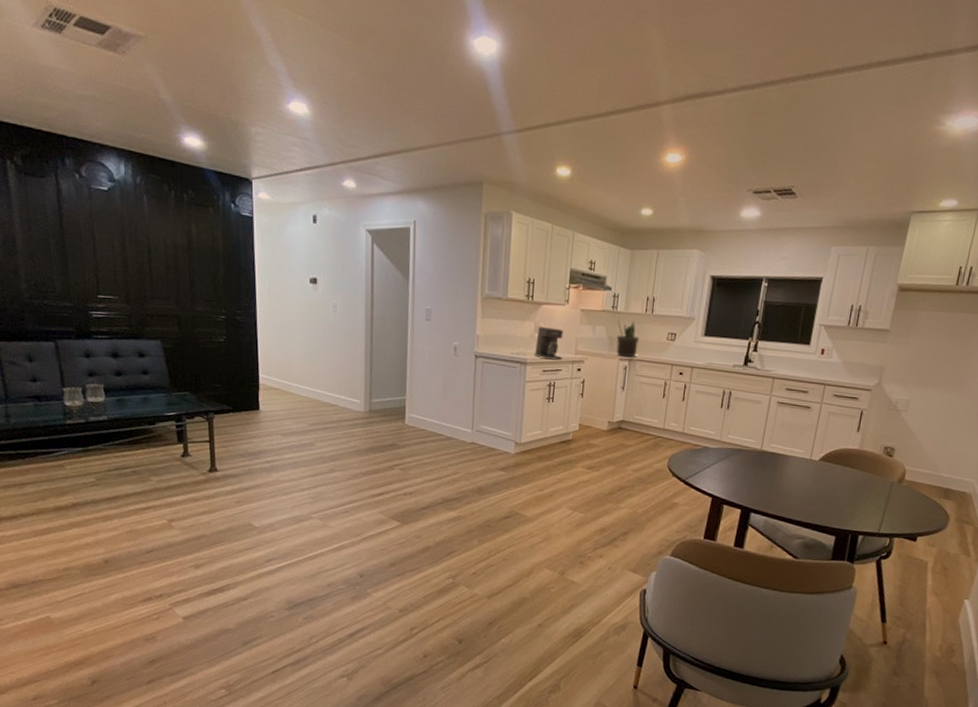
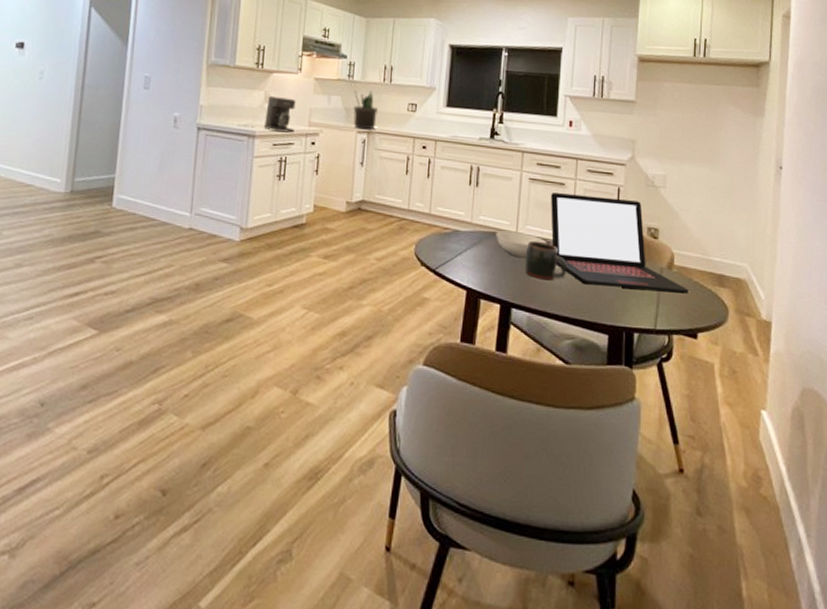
bowl: none [741,448,789,472] -> present [496,231,547,258]
mug: none [765,457,805,491] -> present [524,240,567,280]
laptop: none [793,415,915,504] -> present [550,193,689,294]

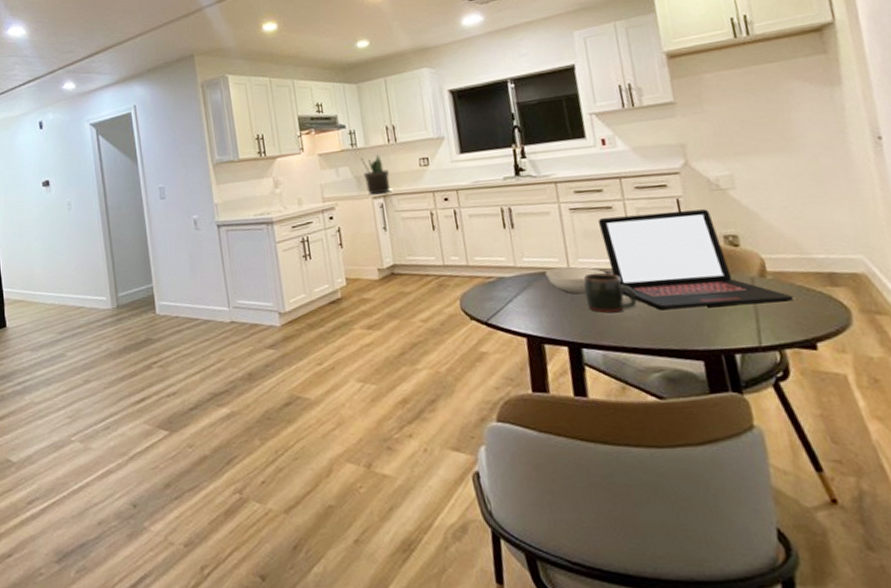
coffee maker: present [264,96,296,133] -> none [277,179,310,214]

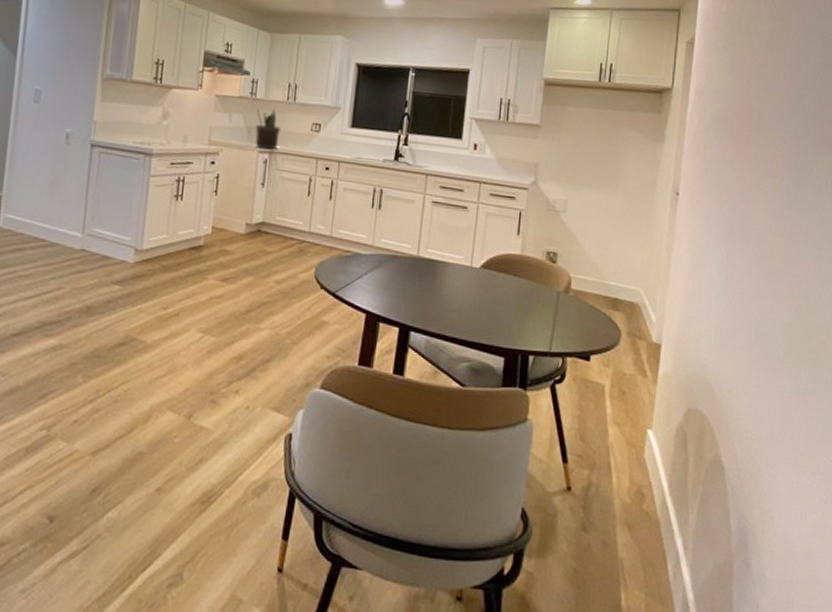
bowl: present [545,267,607,294] -> none [397,254,448,282]
mug: present [583,272,637,313] -> none [424,264,466,304]
laptop: present [597,209,794,310] -> none [452,216,584,317]

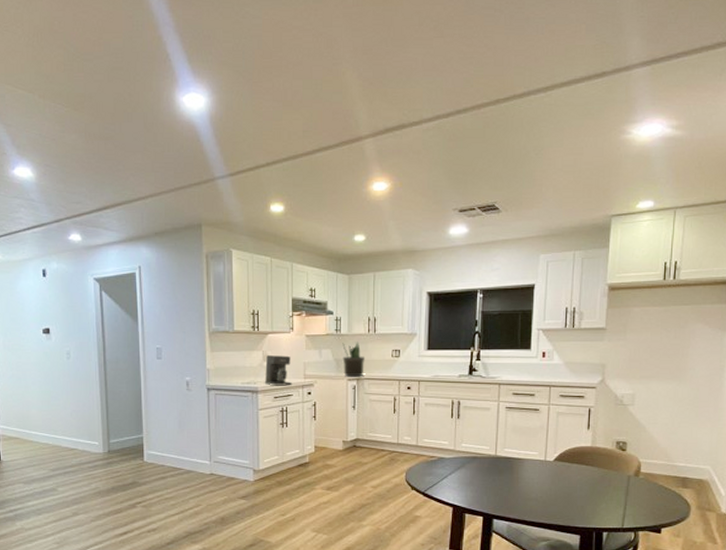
coffee maker: none [162,113,196,152] -> present [265,355,292,386]

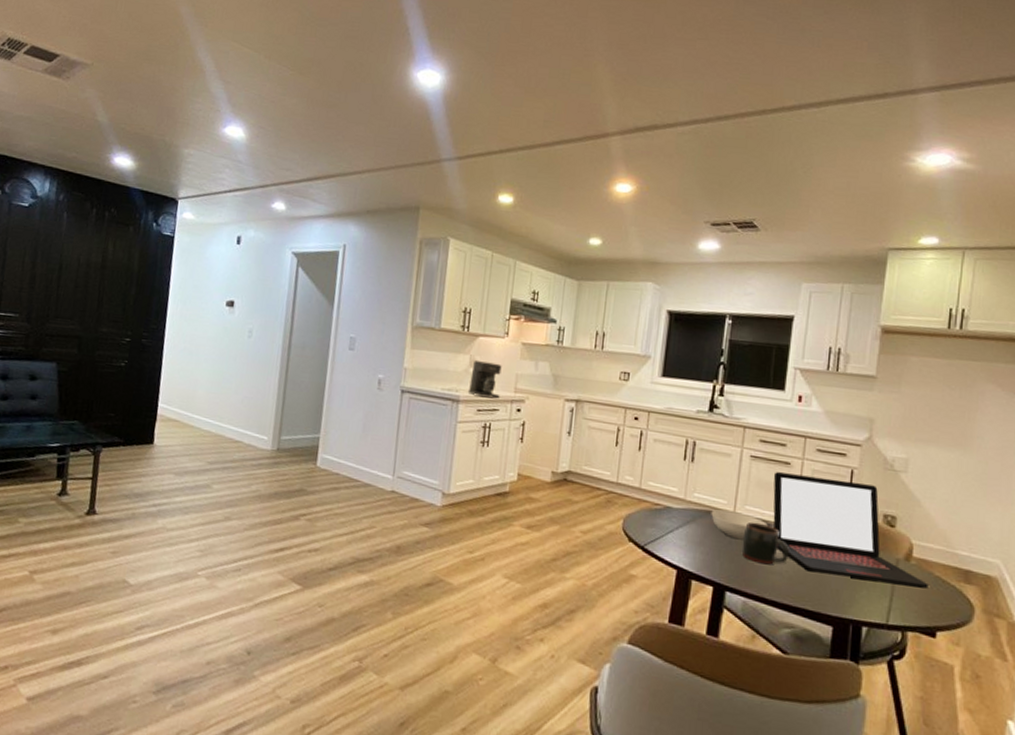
planter: present [342,341,364,377] -> none [561,357,587,399]
bowl: none [477,455,524,477] -> present [711,509,768,540]
mug: none [504,461,542,494] -> present [741,522,789,565]
laptop: none [525,418,654,496] -> present [773,472,928,589]

